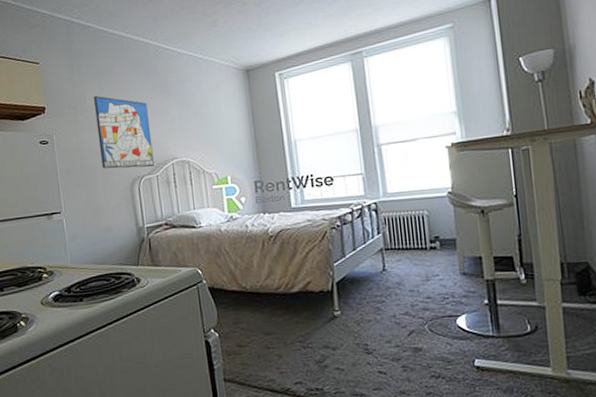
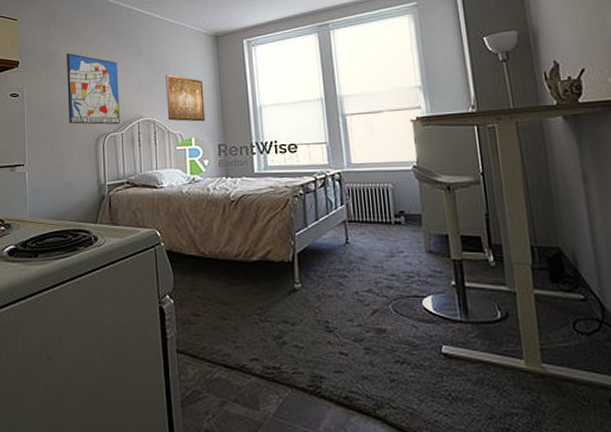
wall art: none [197,112,240,160] -> present [165,74,205,122]

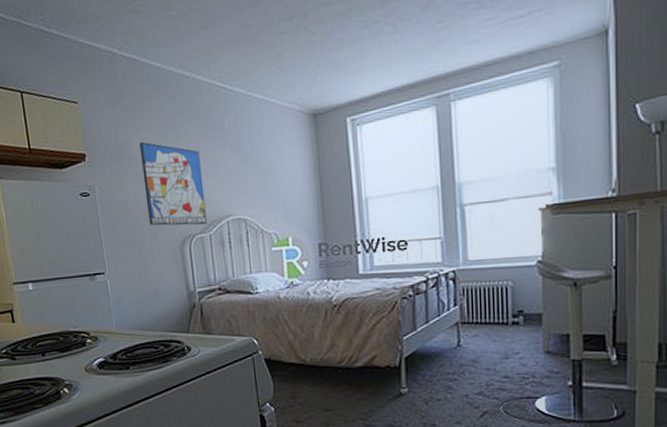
wall art: present [165,74,205,122] -> none [256,163,304,219]

